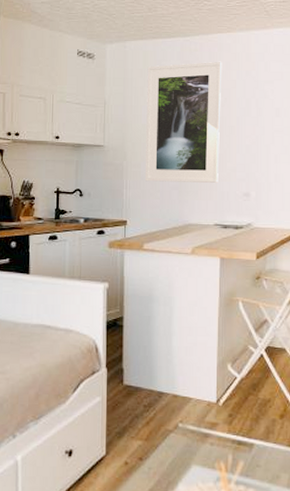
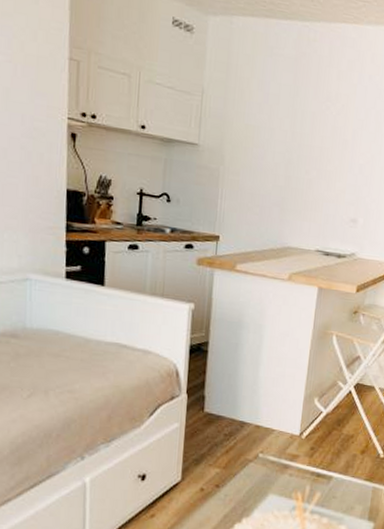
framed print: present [144,61,222,183] -> none [243,52,344,204]

